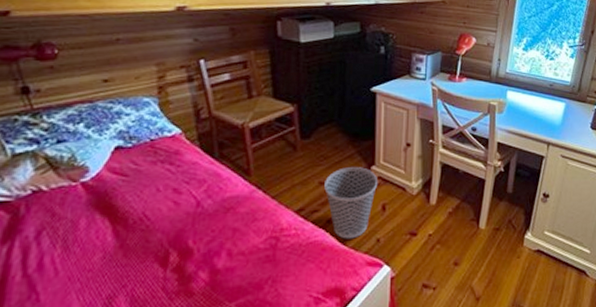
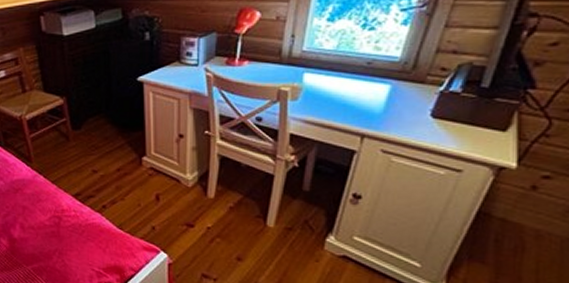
wastebasket: present [324,167,377,239] -> none [98,157,149,224]

